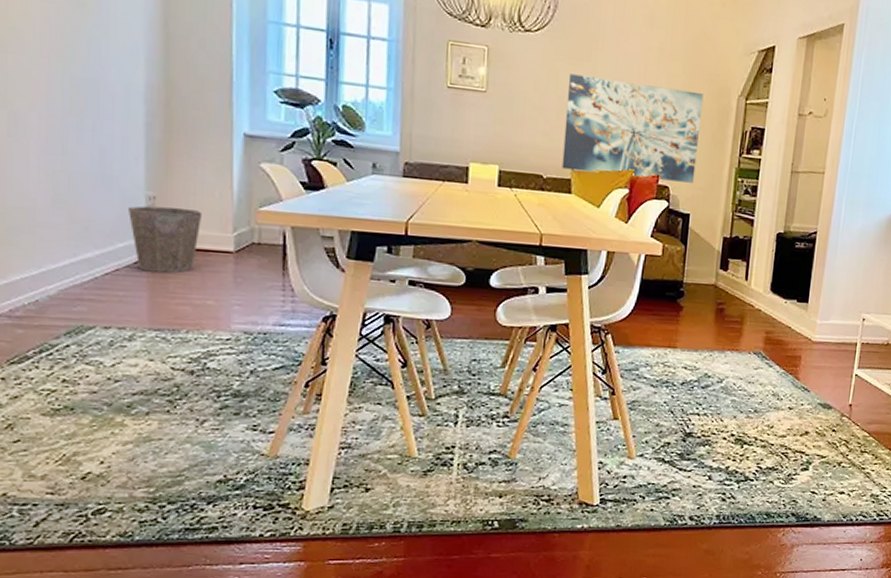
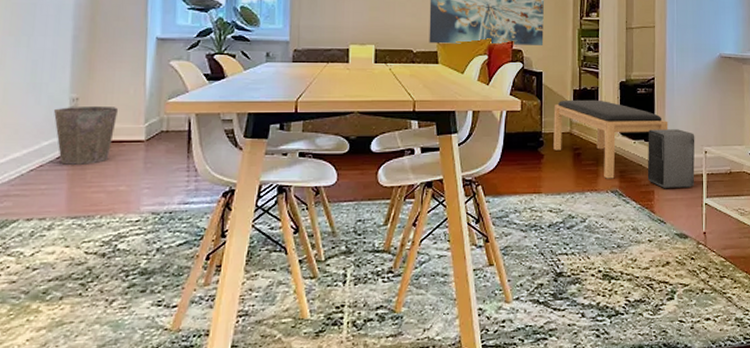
bench: none [694,248,826,340] -> present [553,99,668,179]
speaker: none [795,289,854,357] -> present [647,129,695,189]

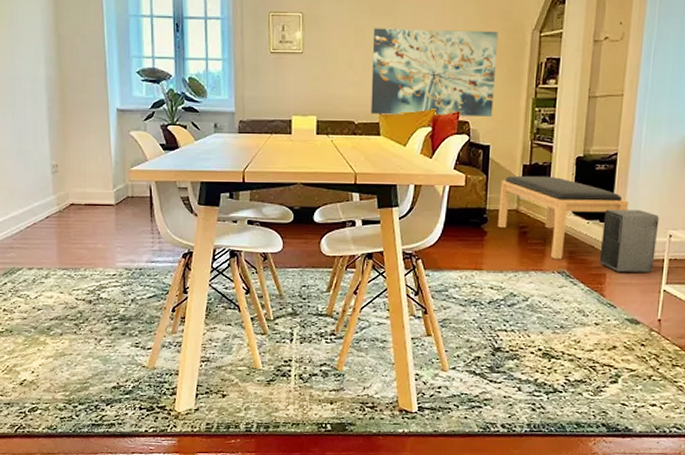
waste bin: present [54,105,119,165] -> none [40,172,91,224]

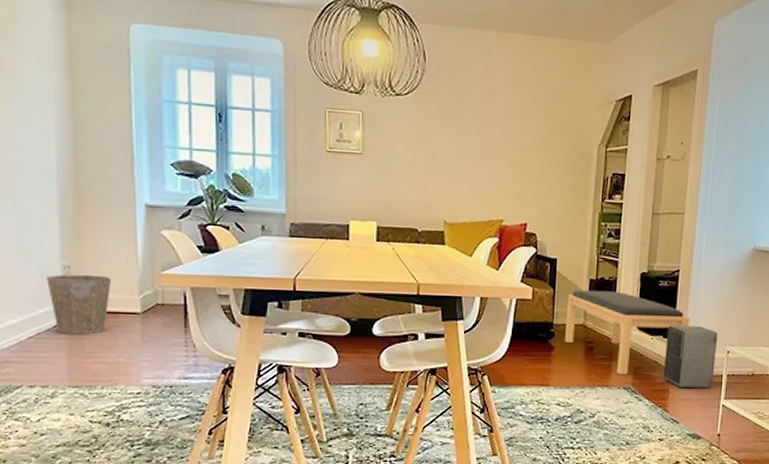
waste bin: none [40,172,91,224] -> present [47,274,112,335]
wall art: present [370,28,498,116] -> none [435,132,565,229]

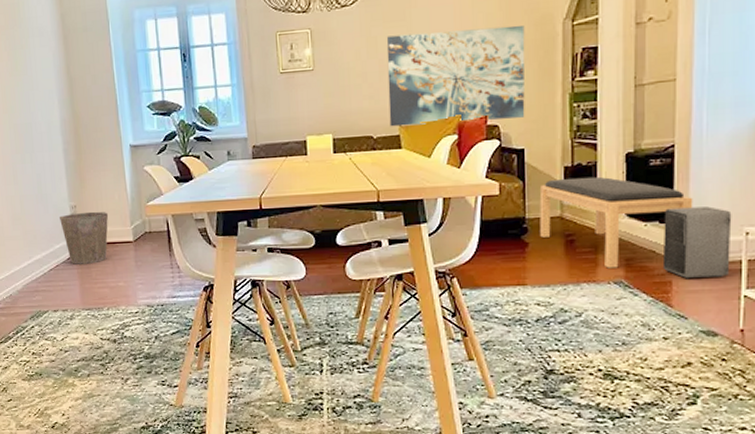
wall art: none [435,132,565,229] -> present [386,25,525,127]

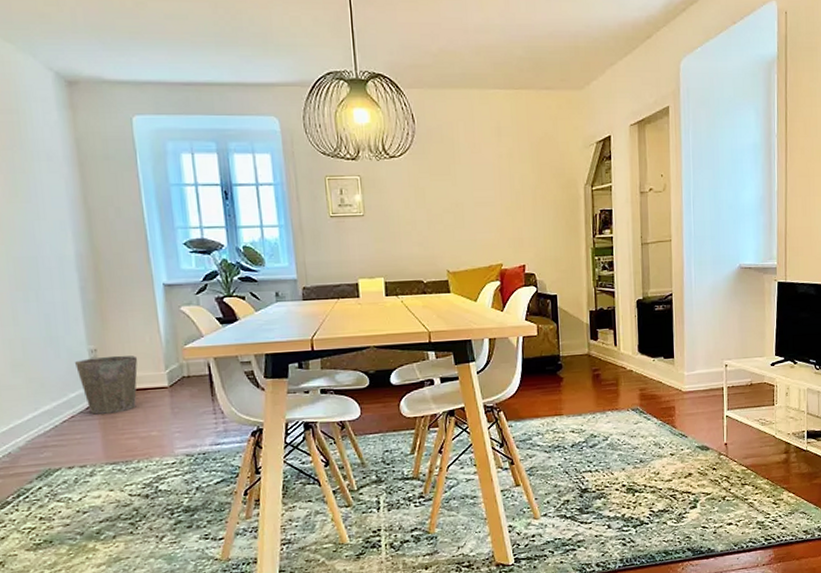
wall art: present [386,25,525,127] -> none [433,187,557,273]
bench: present [539,176,693,268] -> none [570,319,688,398]
speaker: present [662,206,732,279] -> none [667,344,716,404]

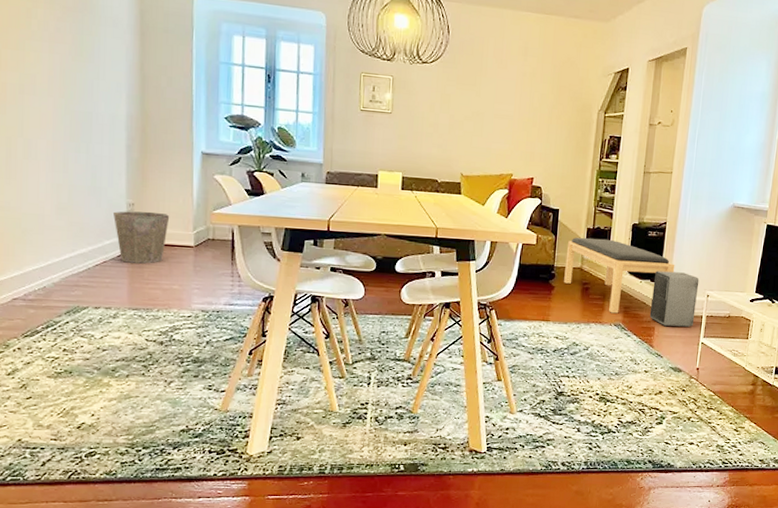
bench: none [570,319,688,398] -> present [564,237,675,314]
speaker: none [667,344,716,404] -> present [649,271,700,328]

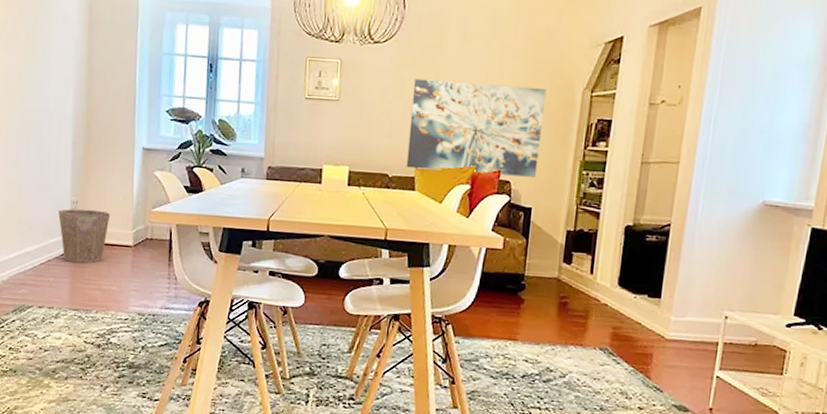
wall art: none [453,96,569,184] -> present [406,79,547,177]
bench: present [564,237,675,314] -> none [536,242,682,335]
speaker: present [649,271,700,328] -> none [646,284,715,357]

